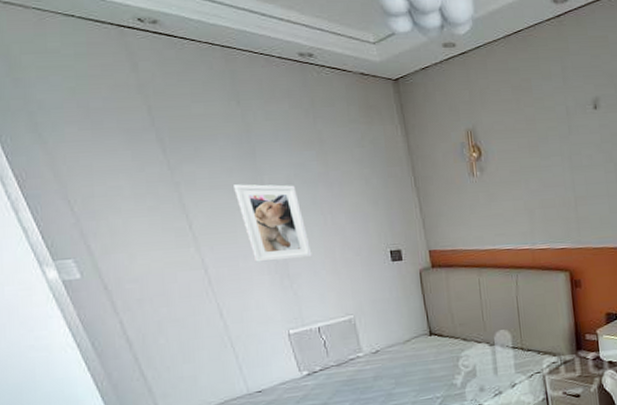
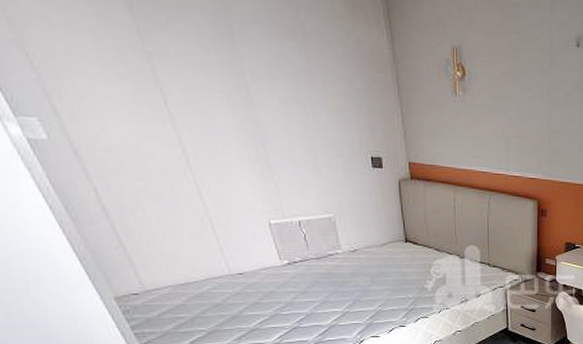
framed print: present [234,184,312,262] -> none [211,64,294,152]

